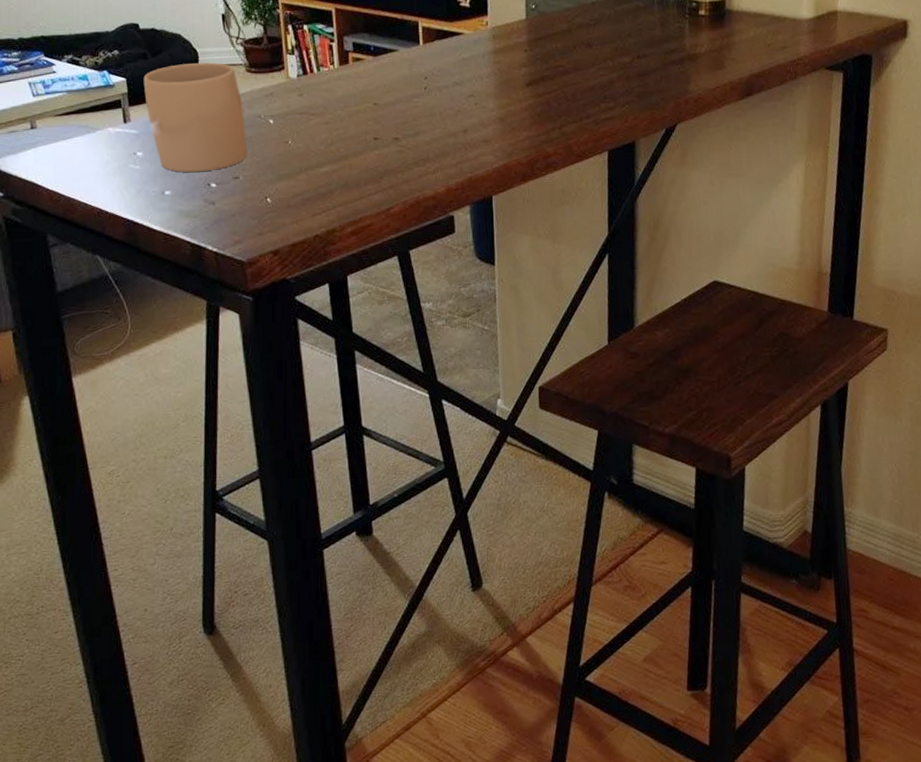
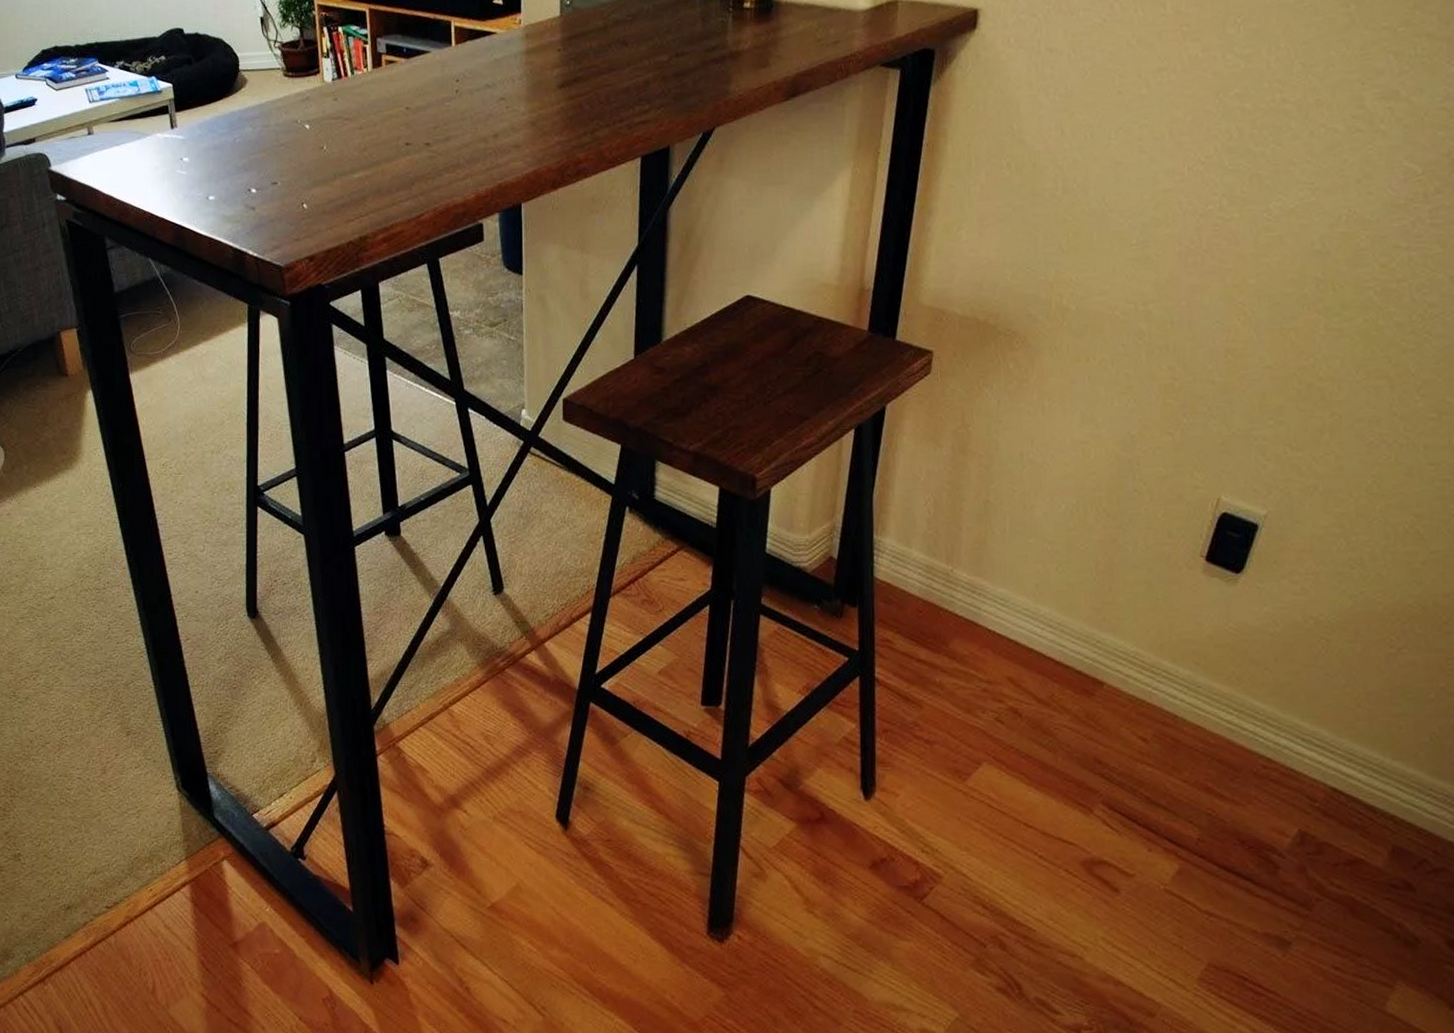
mug: present [143,62,247,173] -> none [188,67,285,178]

